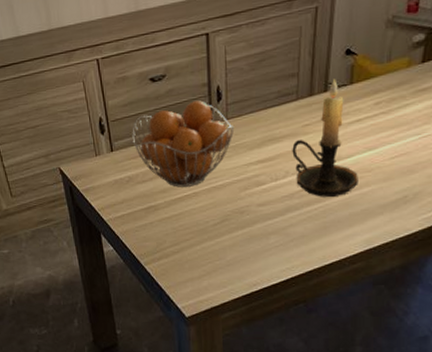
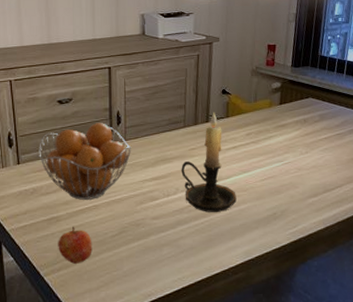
apple: none [157,215,193,253] -> present [58,226,92,264]

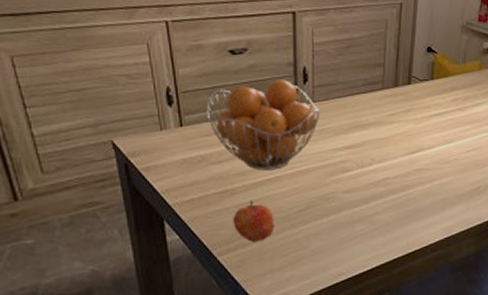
candle holder: present [181,112,237,212] -> none [378,73,438,186]

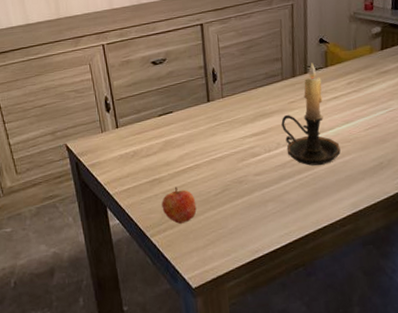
fruit basket: present [206,80,321,170] -> none [136,81,230,160]
candle holder: none [378,73,438,186] -> present [281,62,341,166]

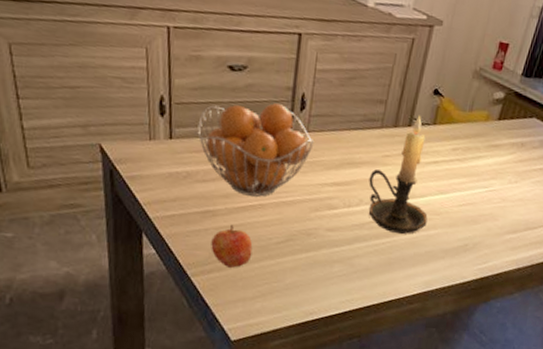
fruit basket: none [136,81,230,160] -> present [197,103,315,197]

